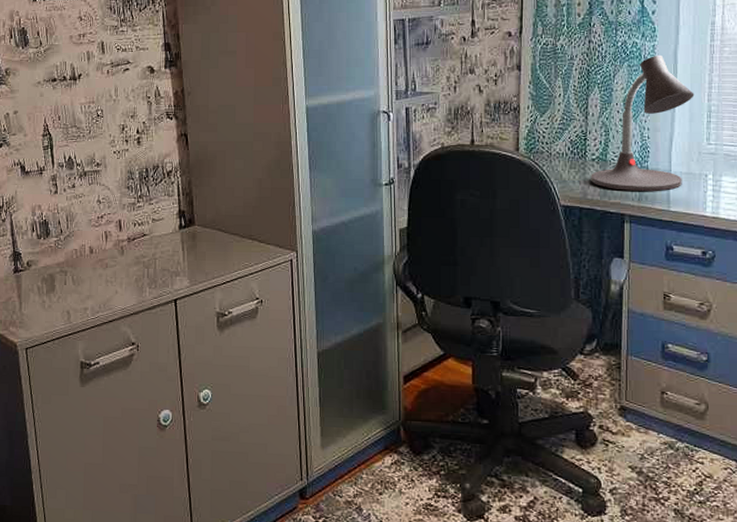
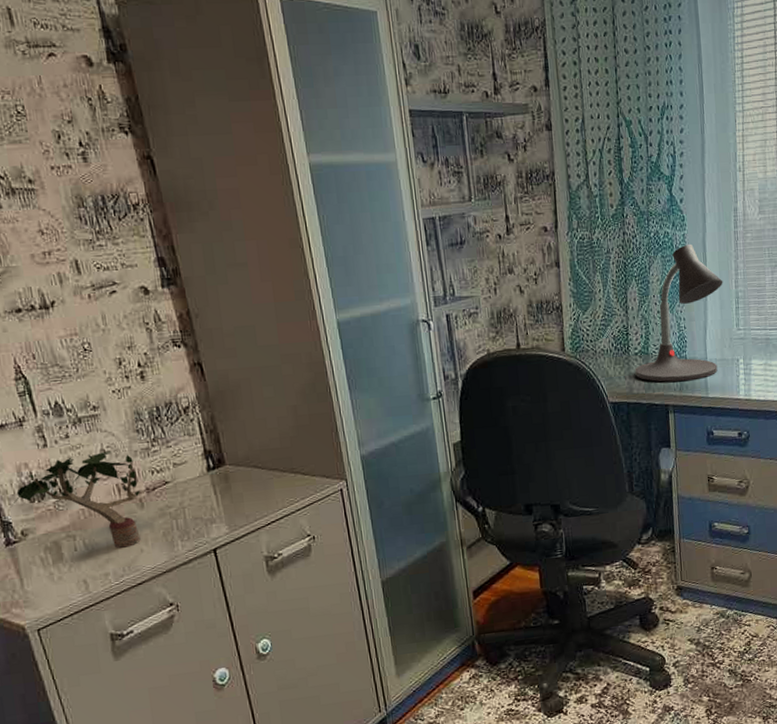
potted plant: none [22,203,123,287] -> present [10,451,141,548]

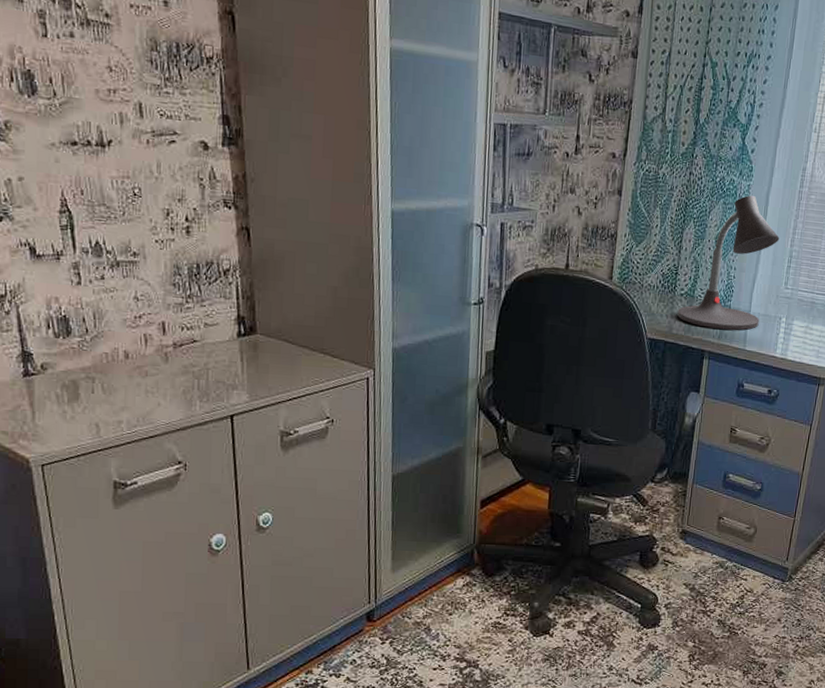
potted plant: present [10,451,141,548] -> none [34,299,167,398]

